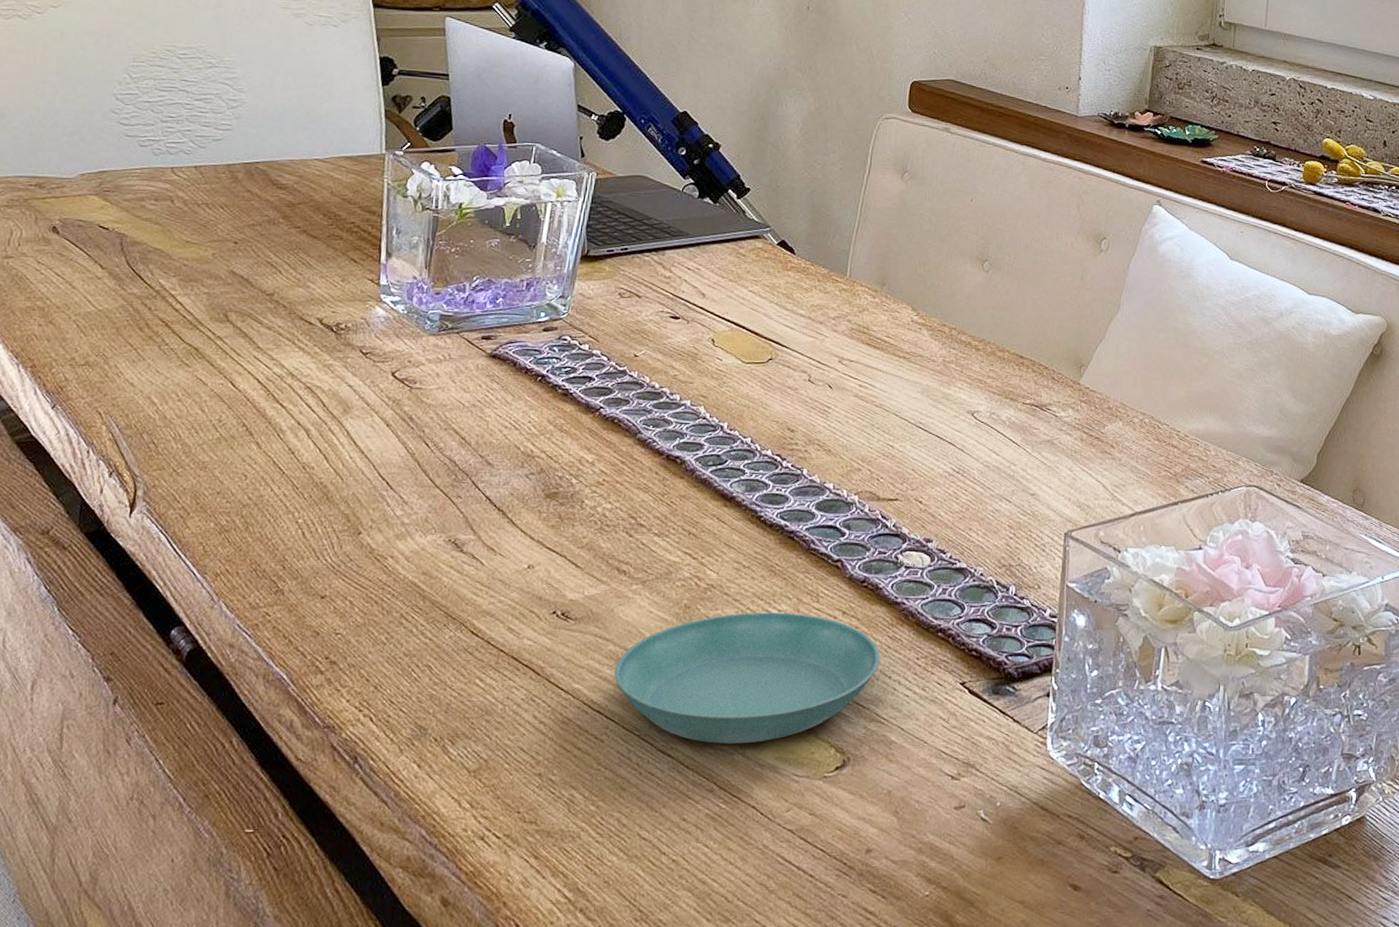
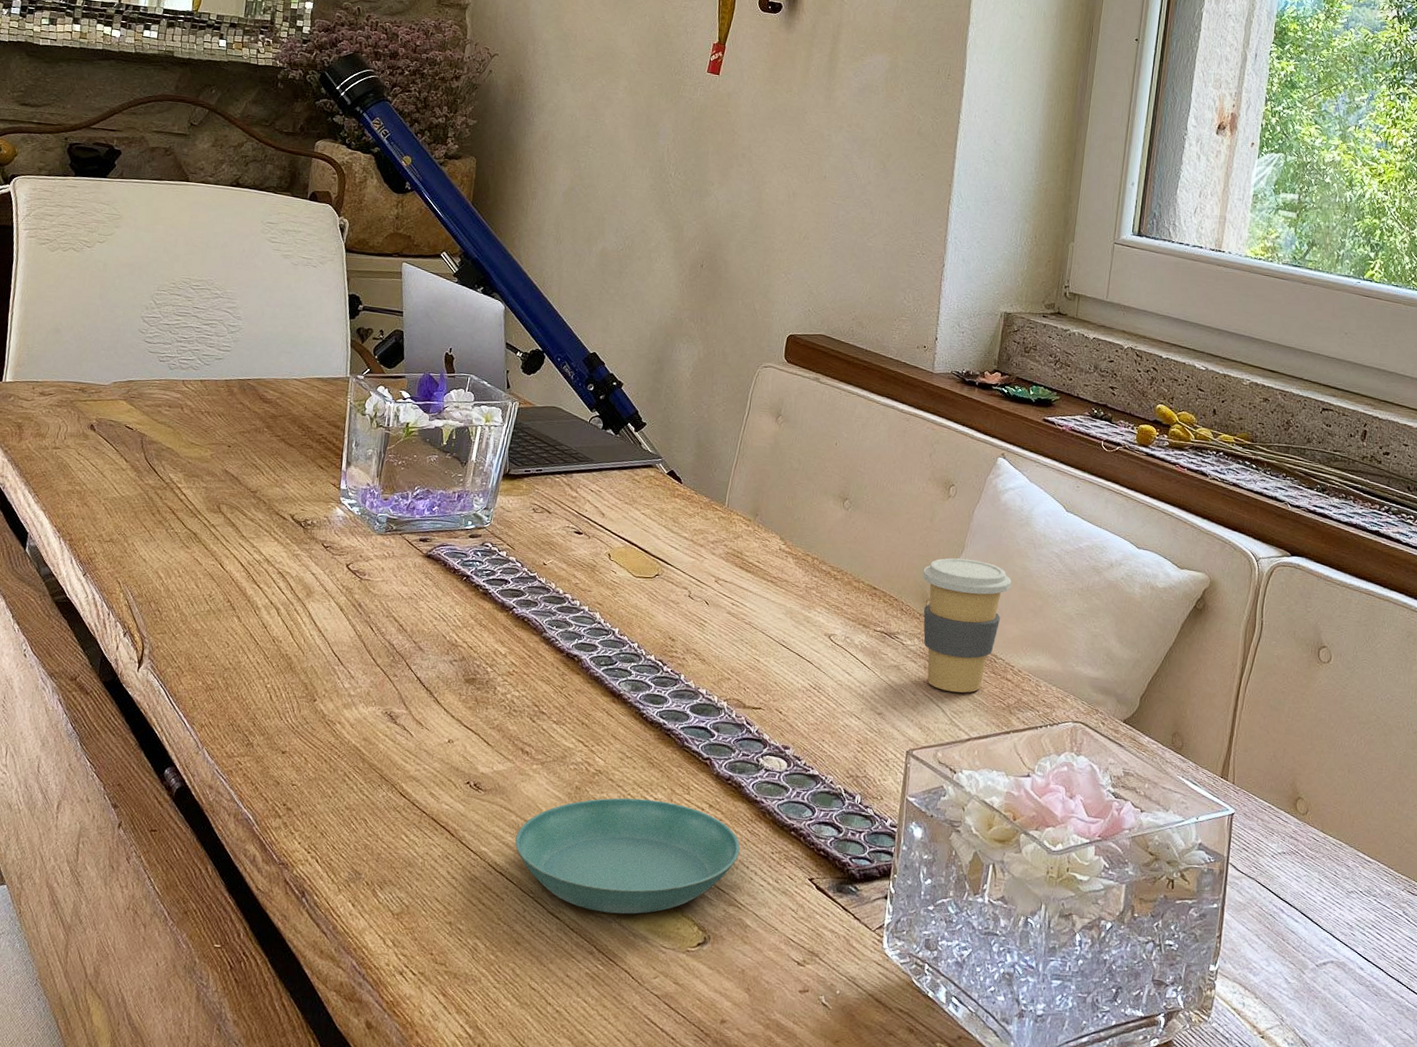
coffee cup: none [1075,318,1174,464] -> present [922,558,1012,693]

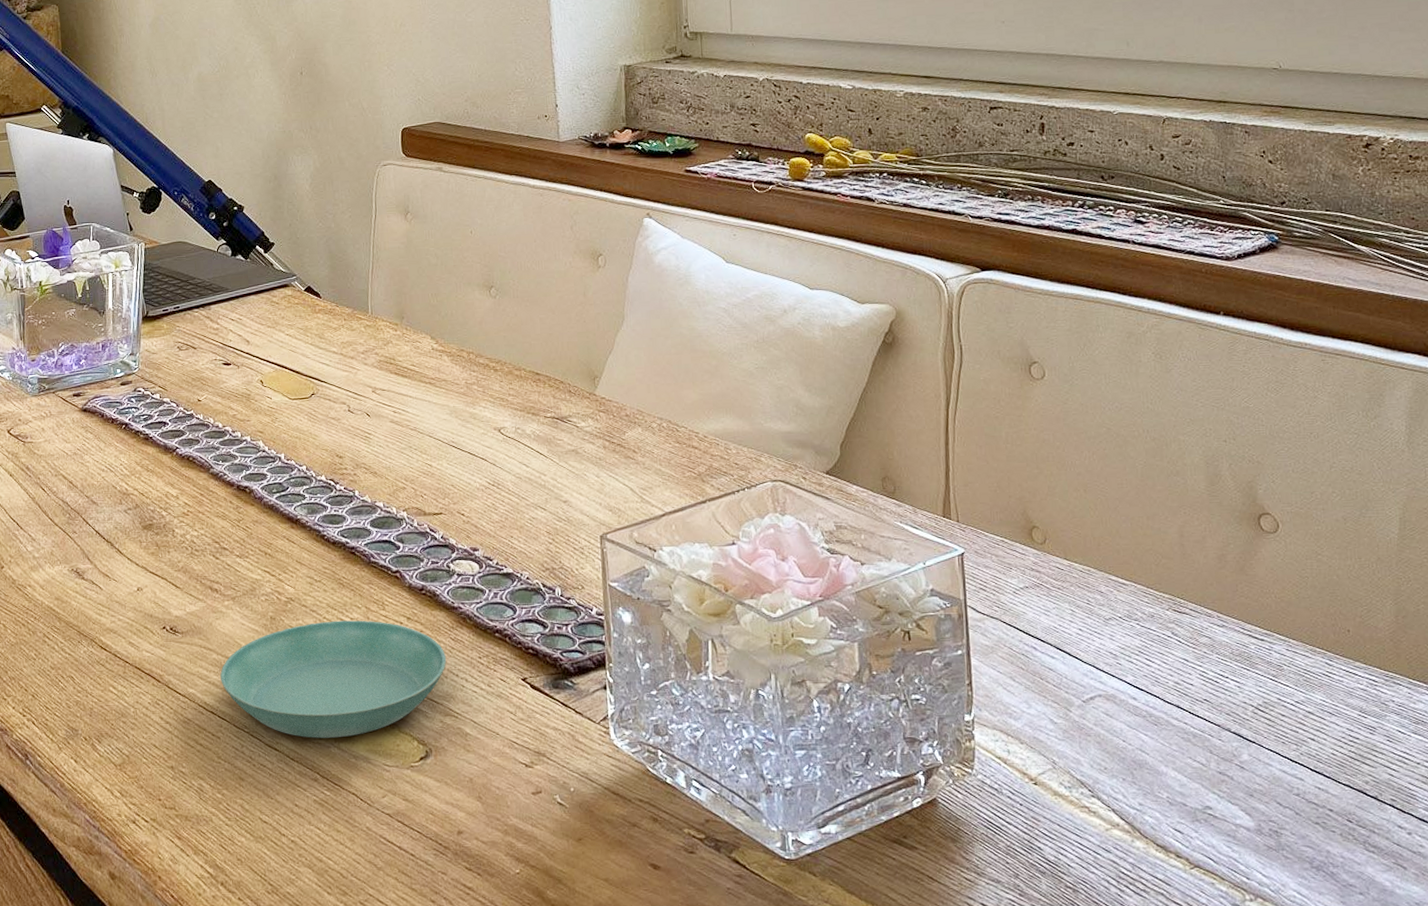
coffee cup: present [922,558,1012,693] -> none [585,329,681,468]

